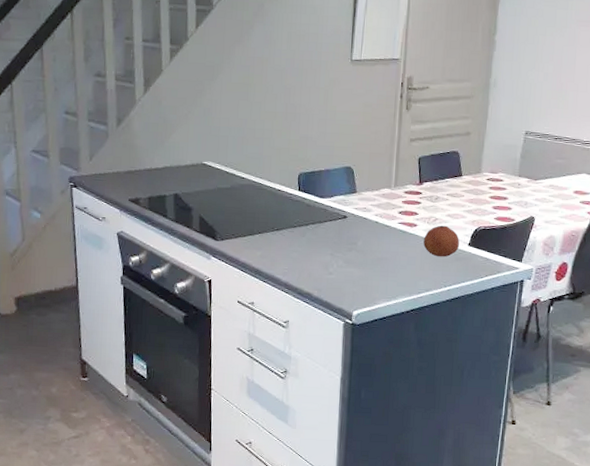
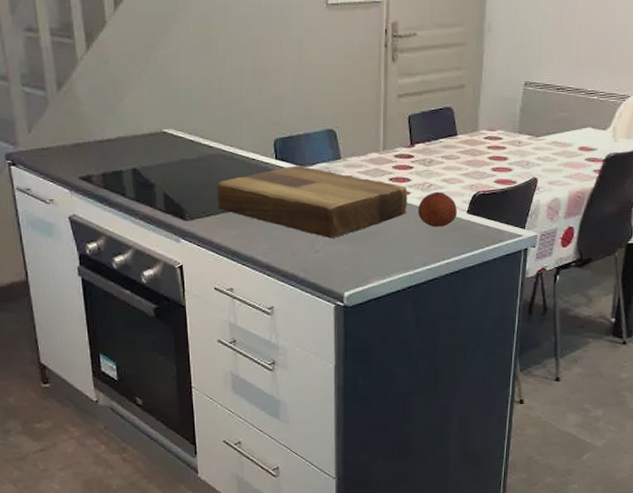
cutting board: none [245,197,415,262] -> present [216,166,408,238]

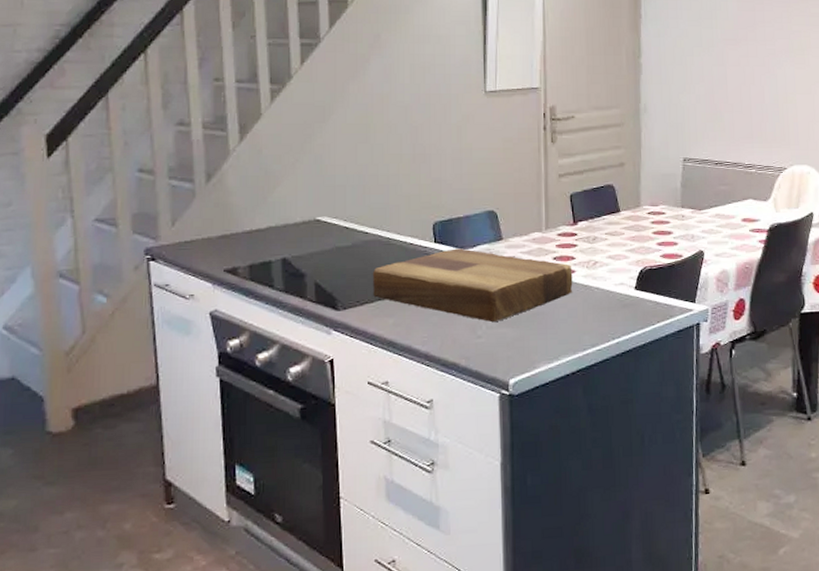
fruit: present [418,192,458,227] -> none [584,269,625,306]

